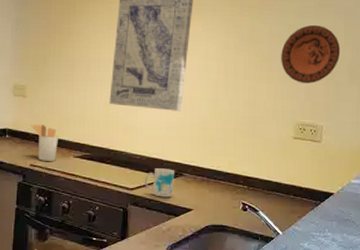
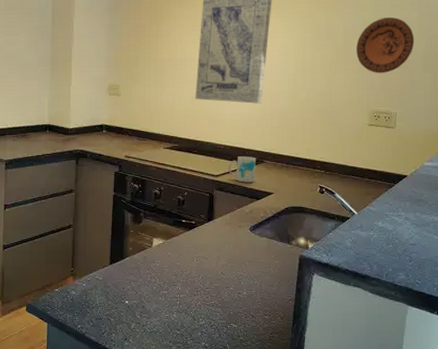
utensil holder: present [31,125,59,161] -> none [125,120,150,152]

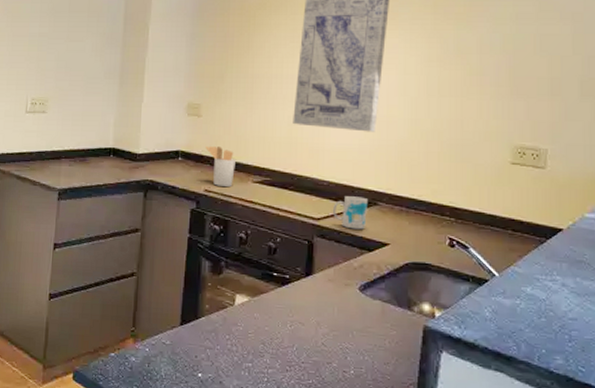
utensil holder: none [125,120,150,152] -> present [205,146,237,186]
decorative plate: present [356,17,415,73] -> none [494,34,568,100]

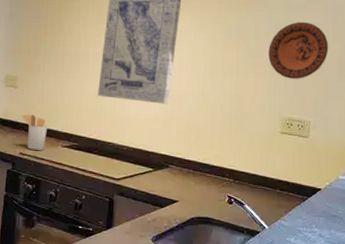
mug: present [332,196,369,230] -> none [130,159,161,189]
decorative plate: none [494,34,568,100] -> present [268,22,329,79]

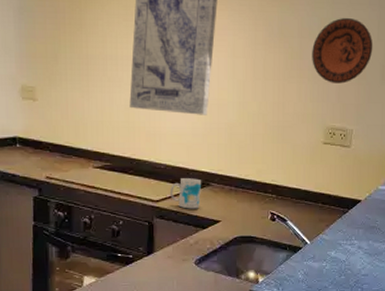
utensil holder: present [21,114,48,150] -> none [44,132,76,173]
mug: none [130,159,161,189] -> present [169,178,202,209]

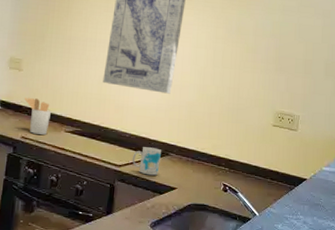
utensil holder: none [44,132,76,173] -> present [24,98,52,135]
decorative plate: present [312,18,373,84] -> none [264,23,318,76]

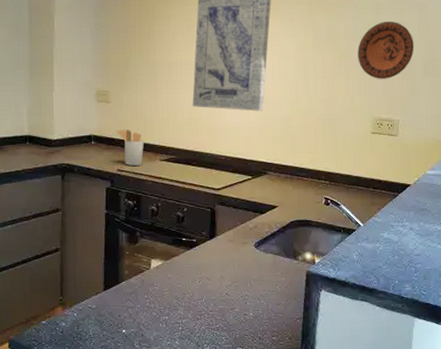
mug: present [132,147,162,176] -> none [230,168,260,196]
decorative plate: none [264,23,318,76] -> present [358,22,415,79]

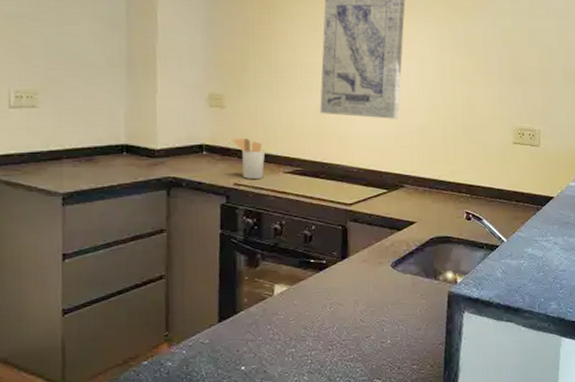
decorative plate: present [358,22,415,79] -> none [497,28,554,87]

